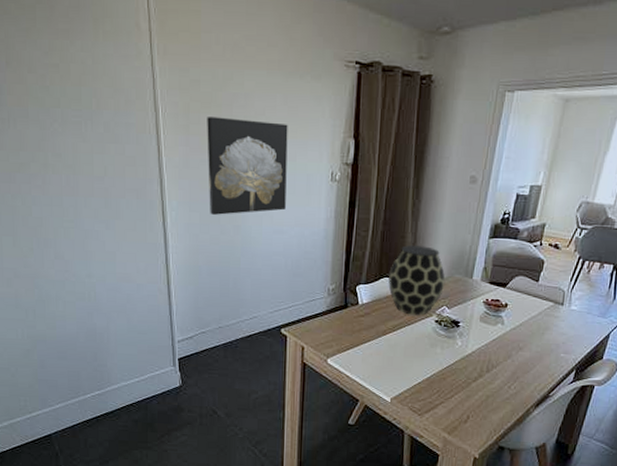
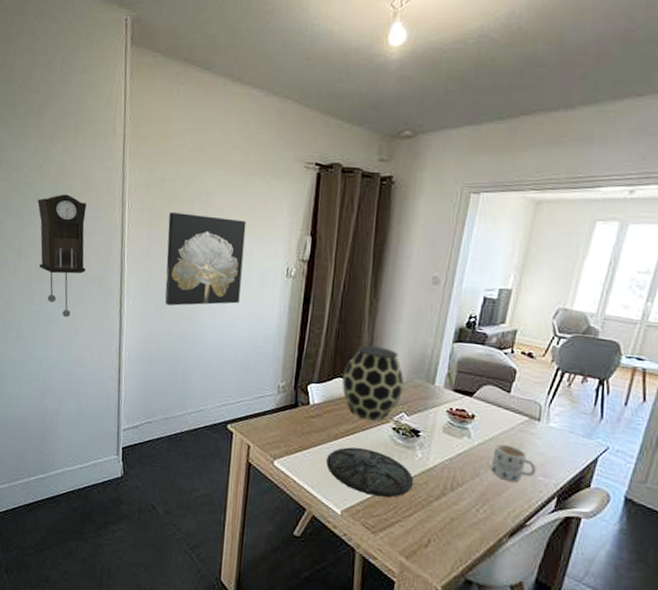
pendulum clock: none [59,98,122,233] -> present [37,194,87,318]
plate: none [376,340,455,383] -> present [326,447,414,498]
mug: none [520,328,559,360] -> present [490,444,537,482]

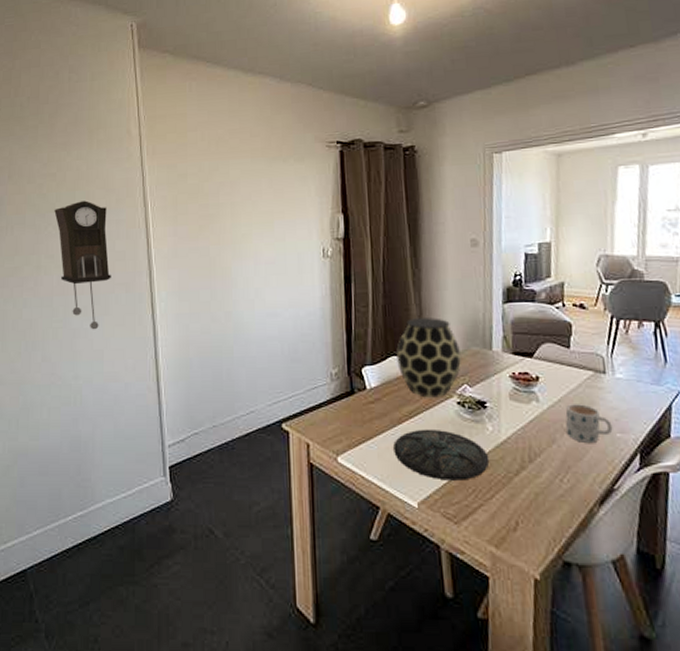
wall art: present [165,212,246,306] -> none [194,205,278,302]

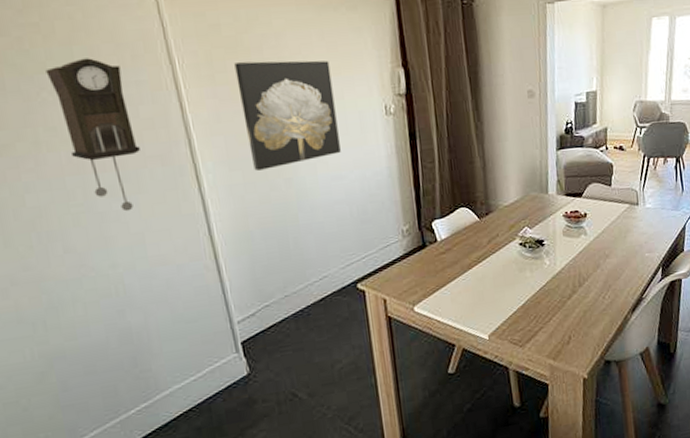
wall art: none [194,205,278,302] -> present [234,60,341,171]
plate: present [393,429,490,481] -> none [465,269,548,313]
vase: present [396,318,462,398] -> none [463,168,523,243]
mug: present [565,404,613,443] -> none [607,232,643,265]

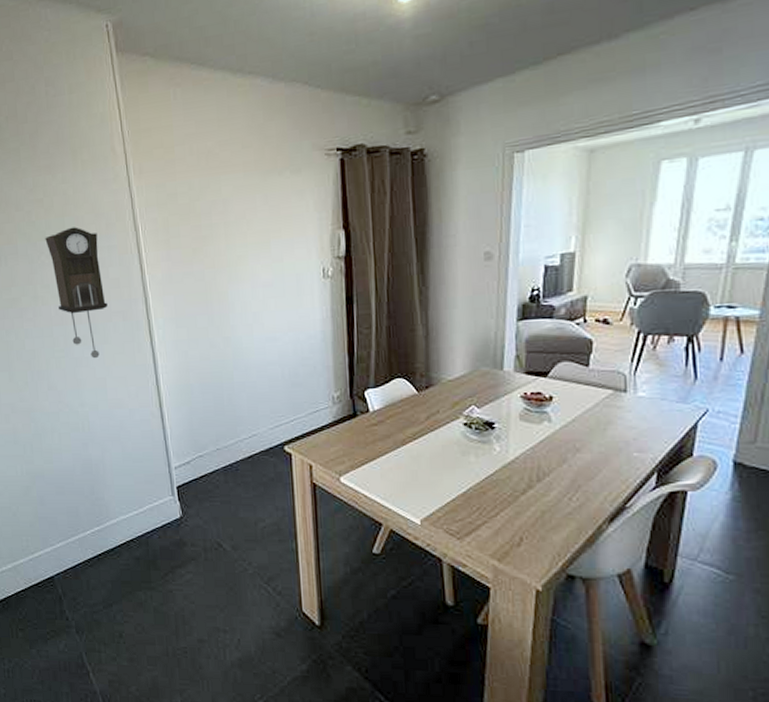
wall art: present [234,60,341,171] -> none [187,224,277,329]

